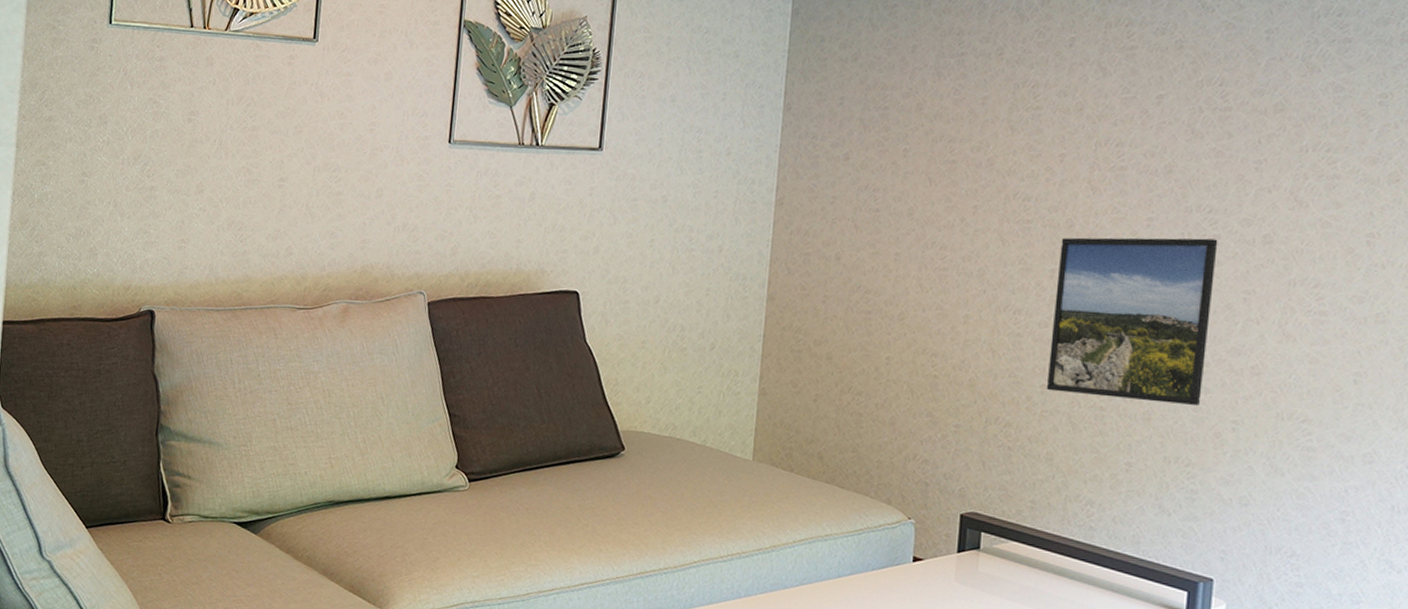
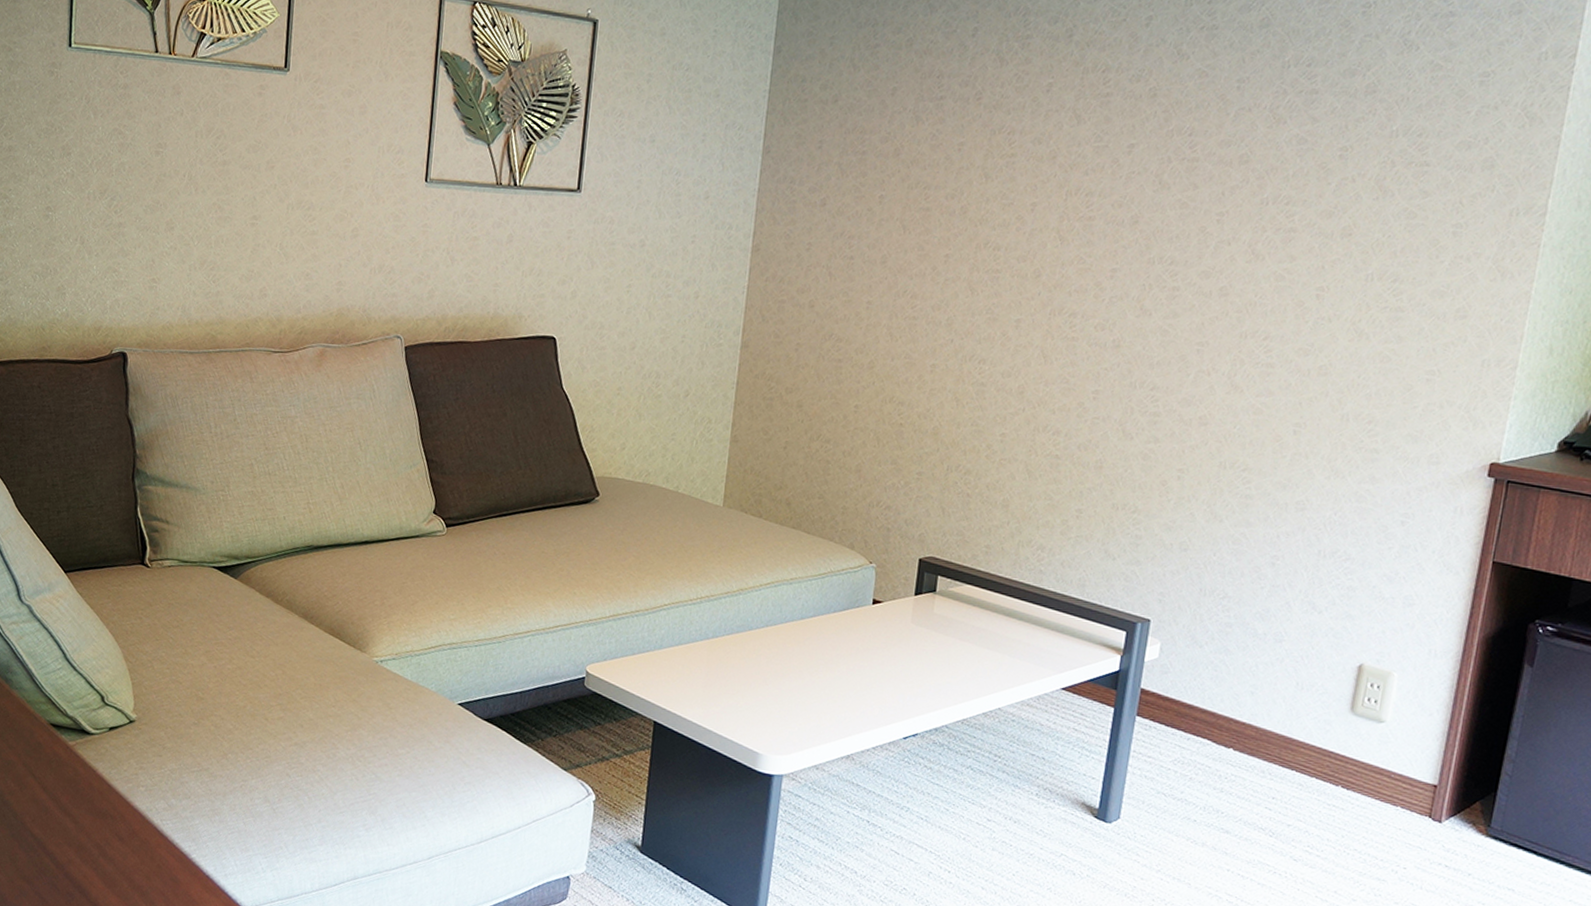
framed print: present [1046,237,1218,405] -> none [1006,287,1177,454]

